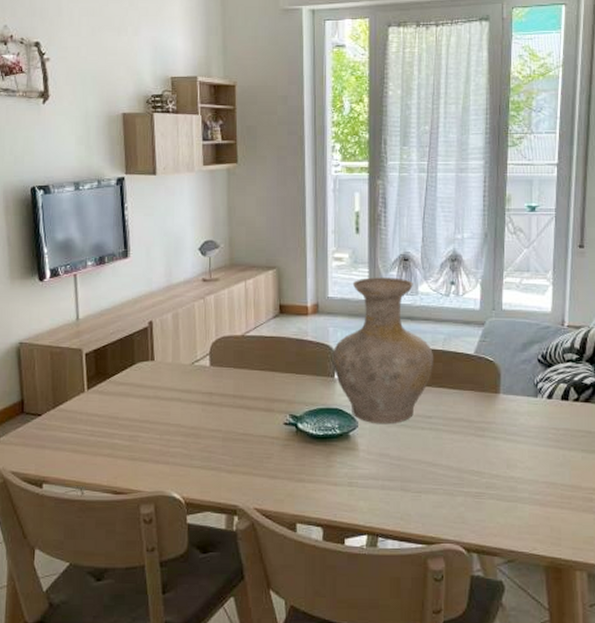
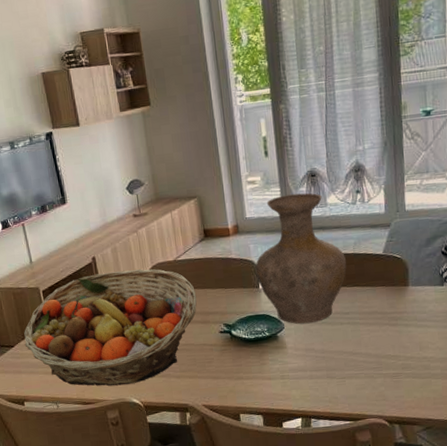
fruit basket: none [54,340,263,475] -> present [24,269,197,386]

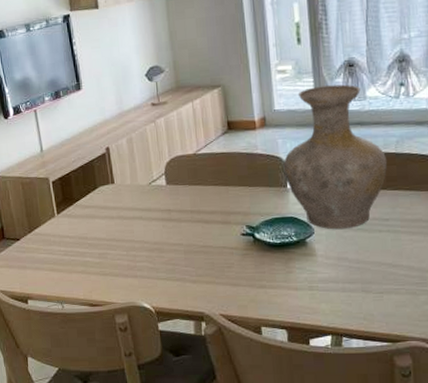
fruit basket: present [24,269,197,386] -> none [31,162,218,288]

